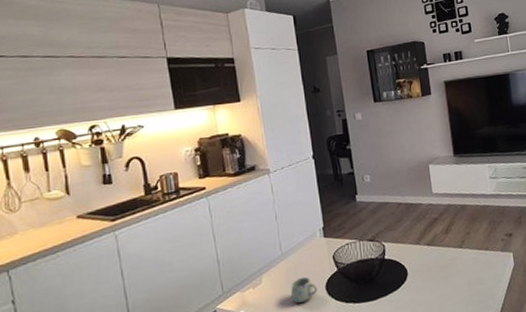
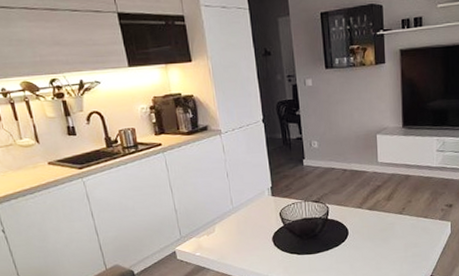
mug: present [290,276,317,303] -> none [240,229,265,251]

